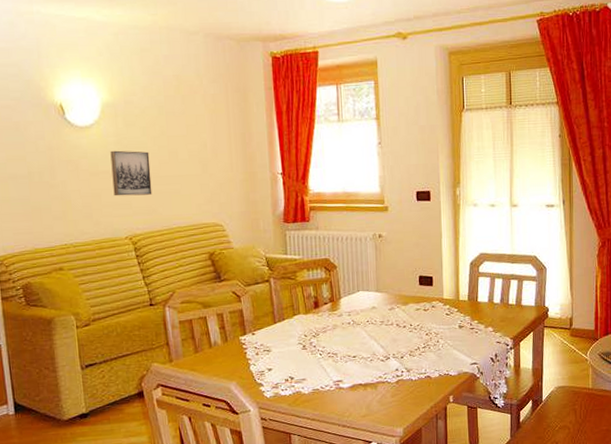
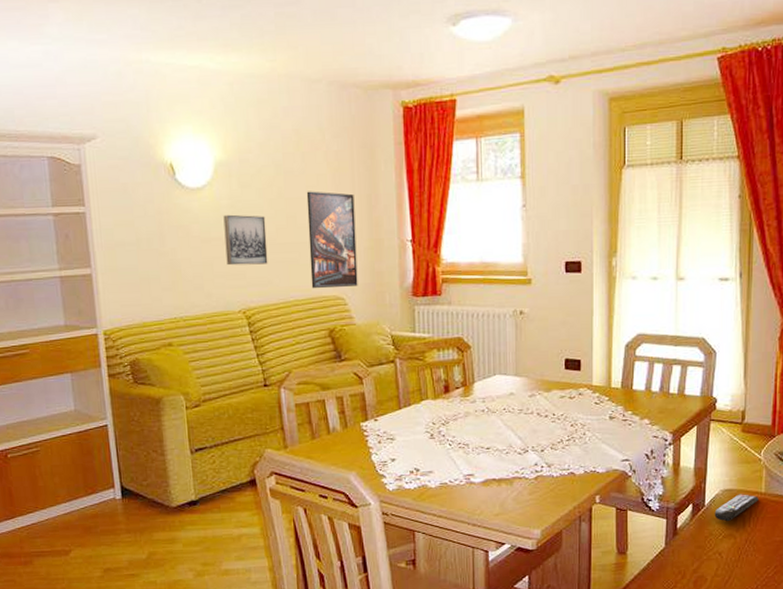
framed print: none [186,129,235,217] -> present [306,191,358,289]
remote control: none [551,390,587,415] -> present [714,494,759,522]

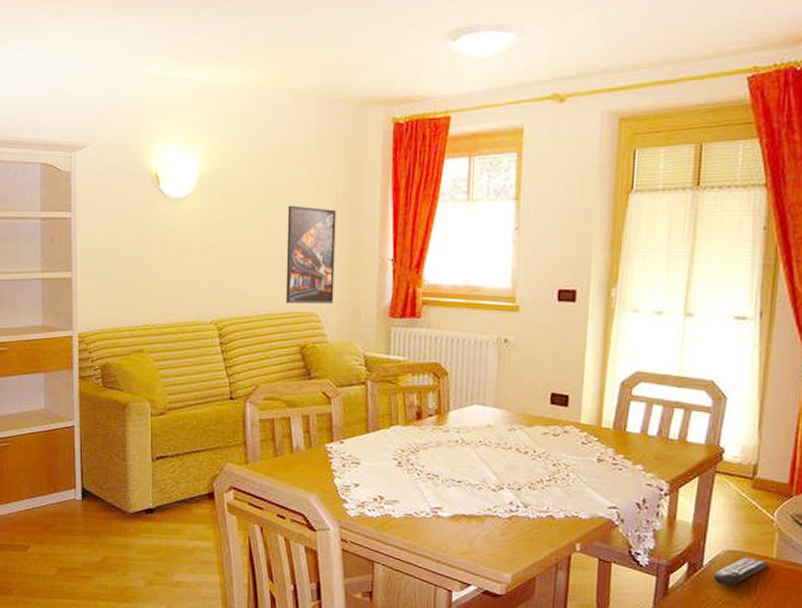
wall art: present [223,214,268,266] -> none [202,225,245,276]

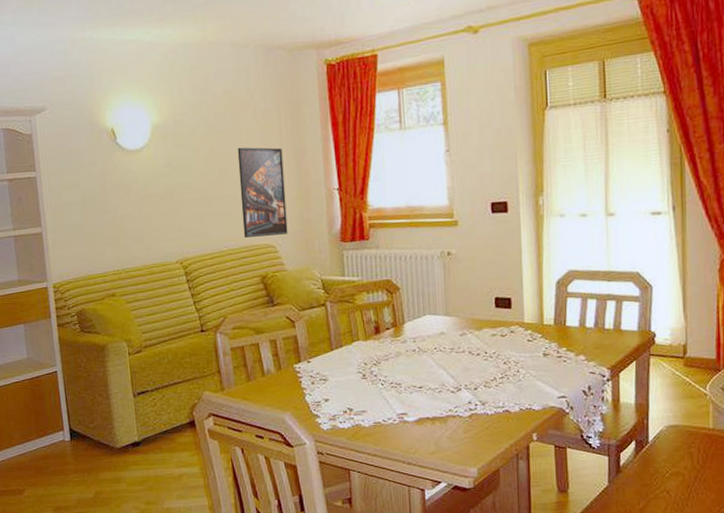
remote control: present [713,557,769,587] -> none [659,430,707,459]

